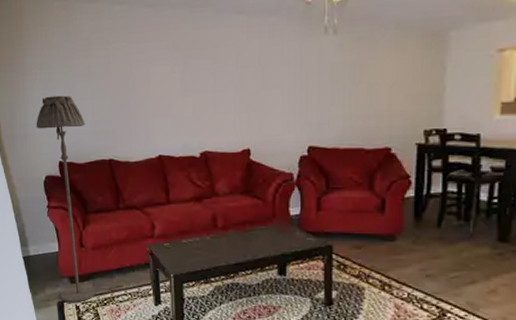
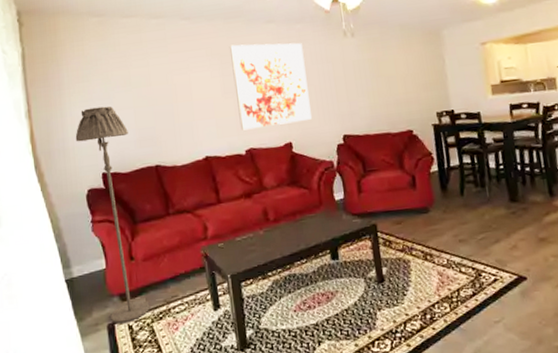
wall art: none [193,37,275,132] -> present [229,43,312,131]

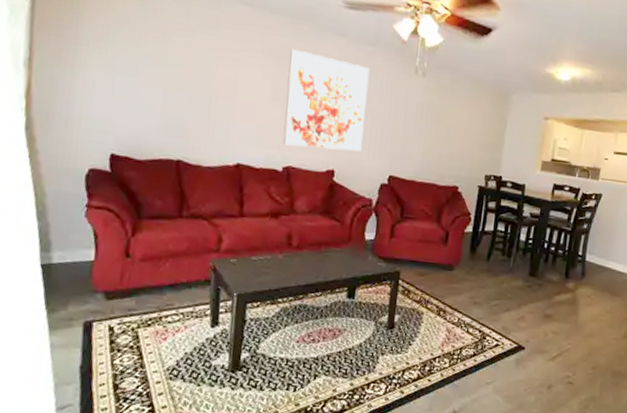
floor lamp: present [75,106,150,324] -> none [84,75,152,324]

